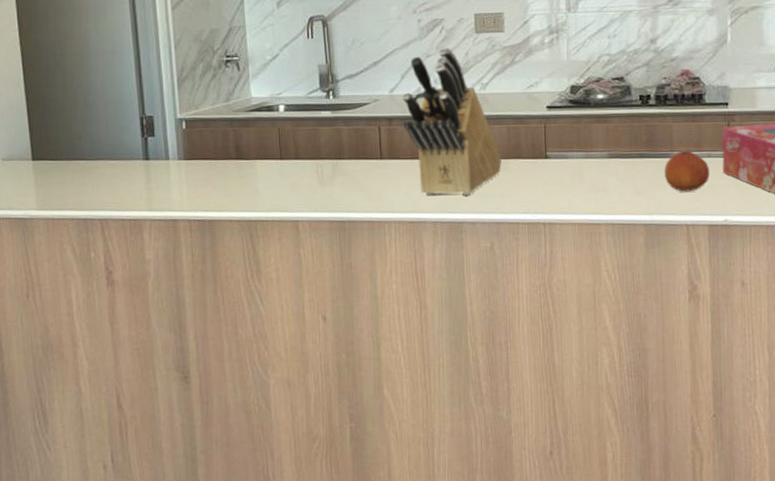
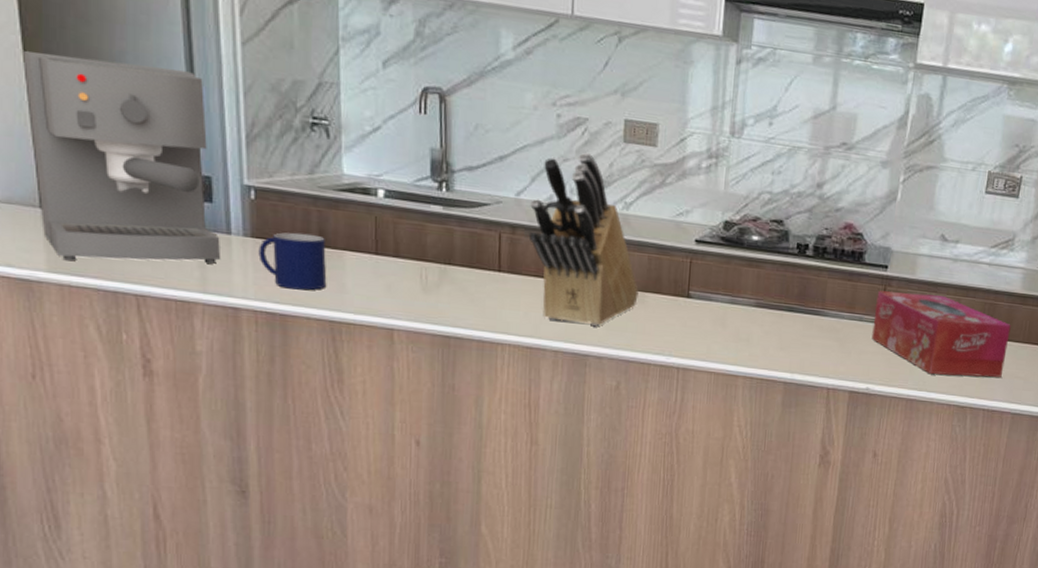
coffee maker: none [20,37,162,199] -> present [23,51,221,264]
mug: none [190,150,244,198] -> present [258,232,327,290]
fruit: present [664,150,710,192] -> none [811,310,859,354]

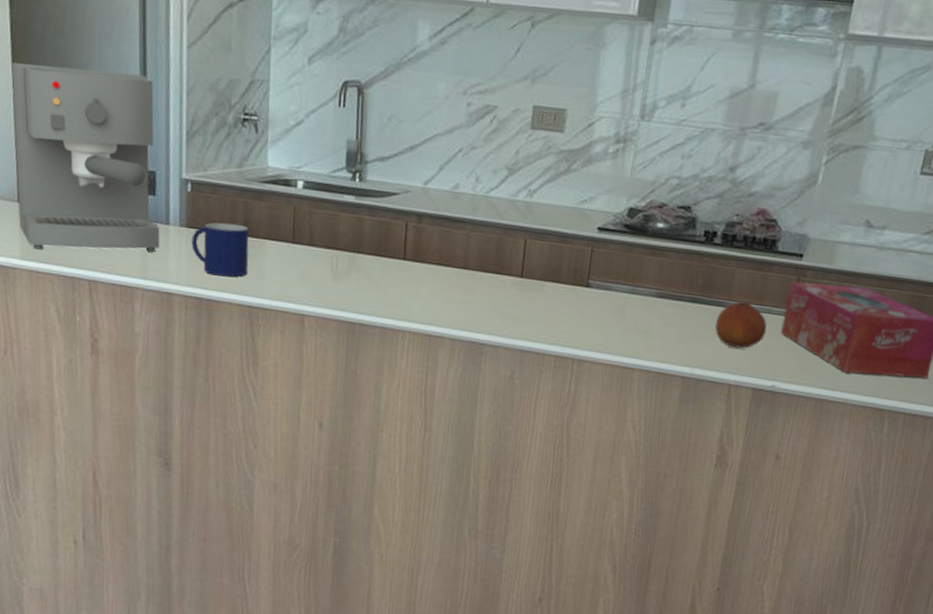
knife block: present [528,152,639,326] -> none [433,140,538,315]
fruit: none [811,310,859,354] -> present [714,301,767,349]

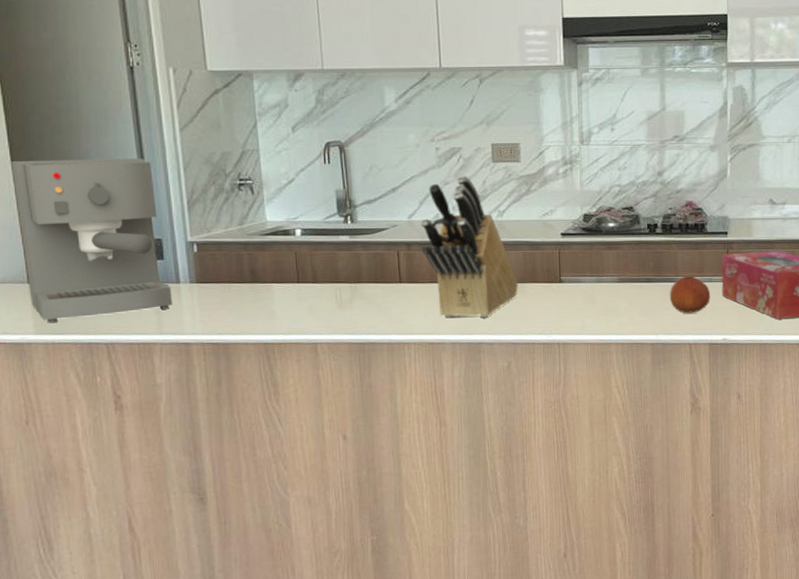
mug: present [191,222,249,277] -> none [203,274,260,321]
knife block: none [433,140,538,315] -> present [421,175,518,317]

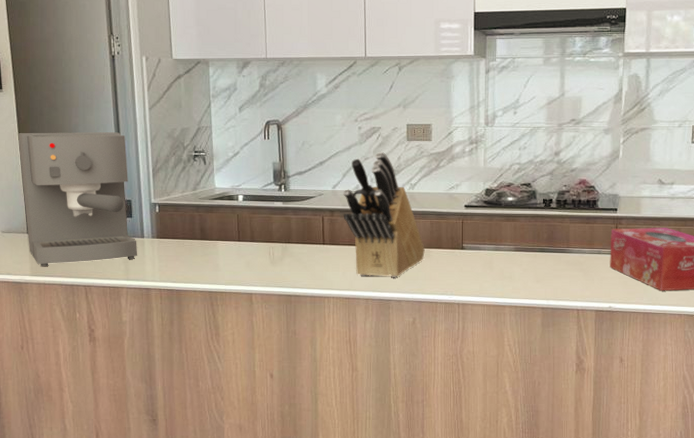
fruit: present [669,275,711,313] -> none [560,247,599,282]

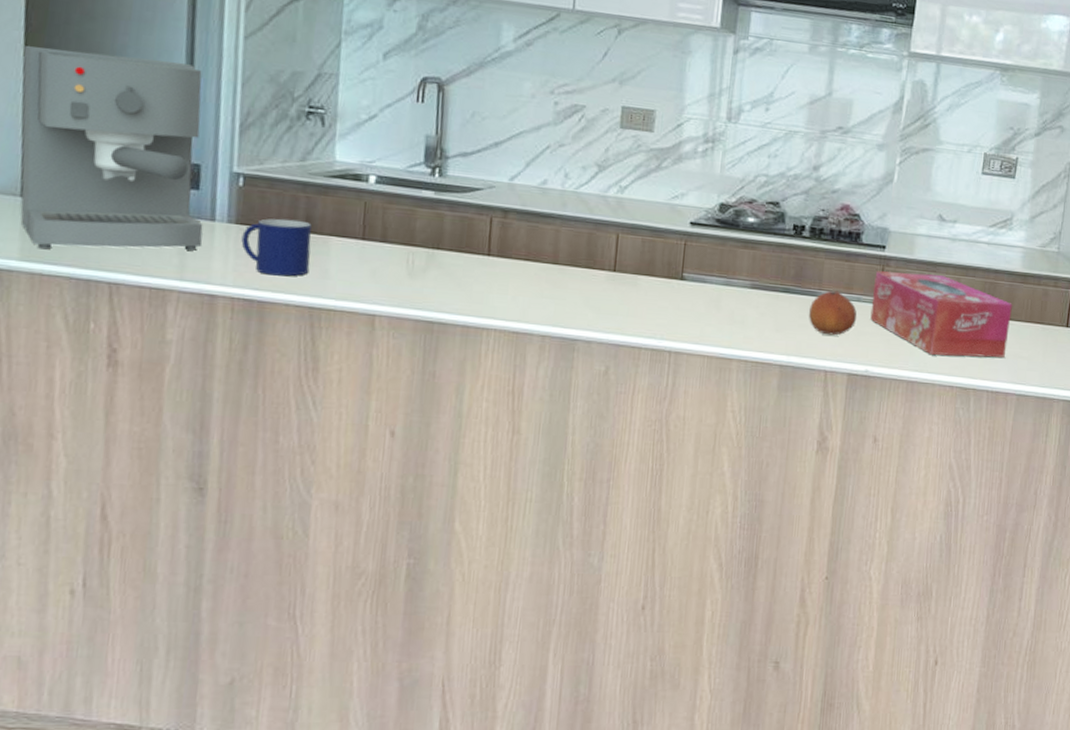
mug: none [162,232,207,272] -> present [241,218,312,277]
knife block: present [343,151,425,277] -> none [520,138,631,310]
fruit: none [560,247,599,282] -> present [808,290,857,336]

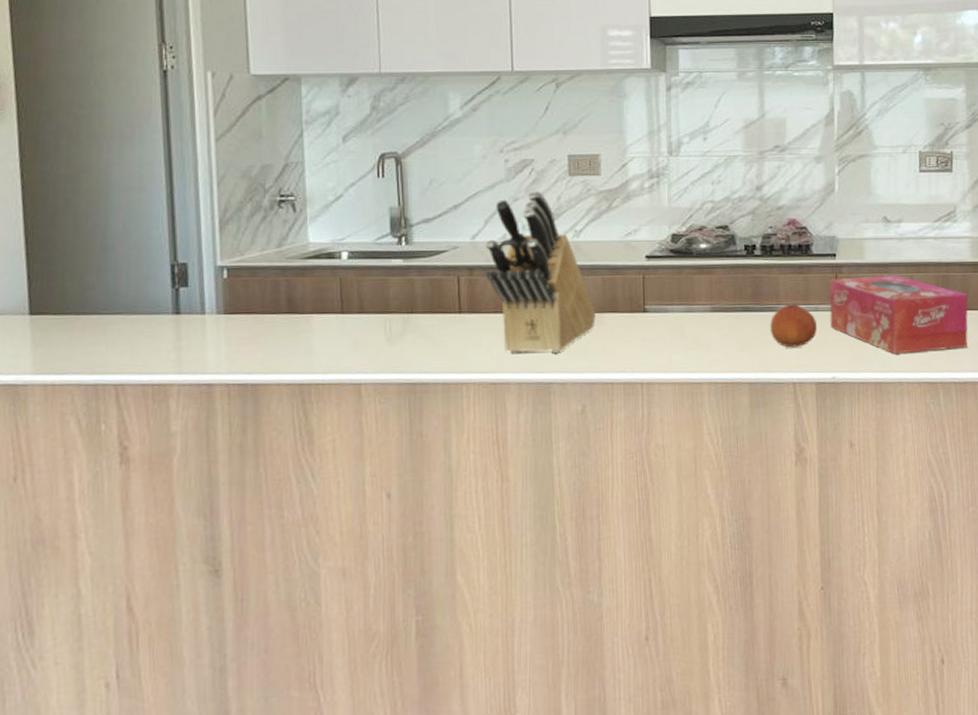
coffee maker: present [20,46,203,251] -> none [20,172,196,361]
mug: present [241,218,312,277] -> none [231,303,296,358]
knife block: none [520,138,631,310] -> present [485,190,596,353]

